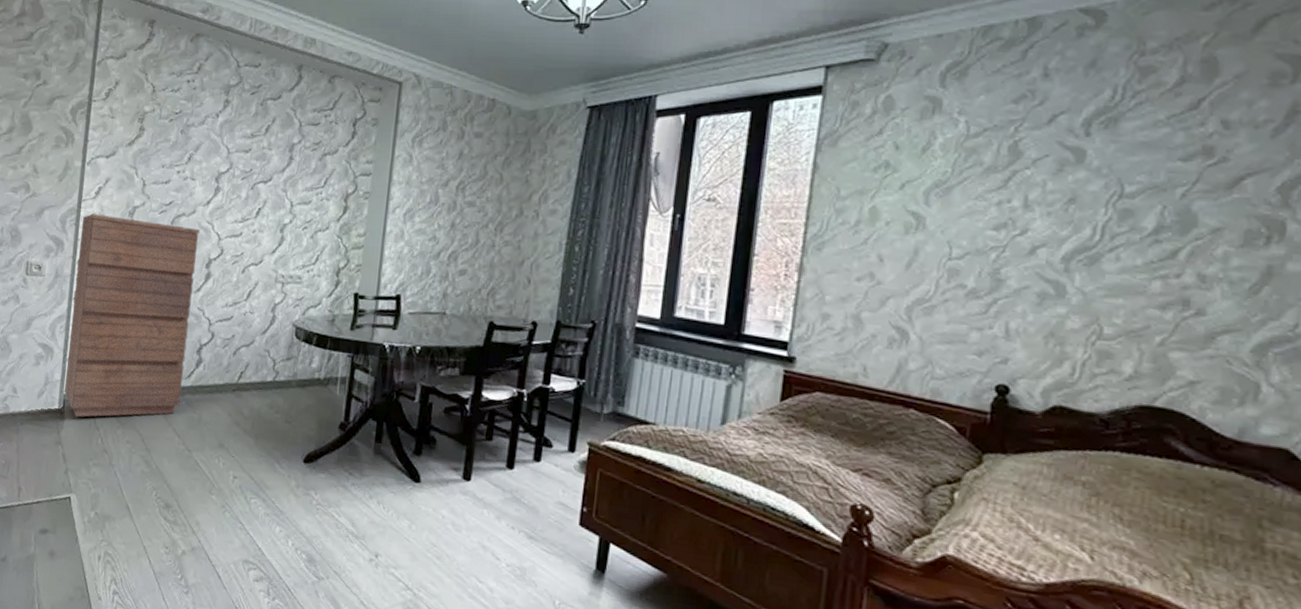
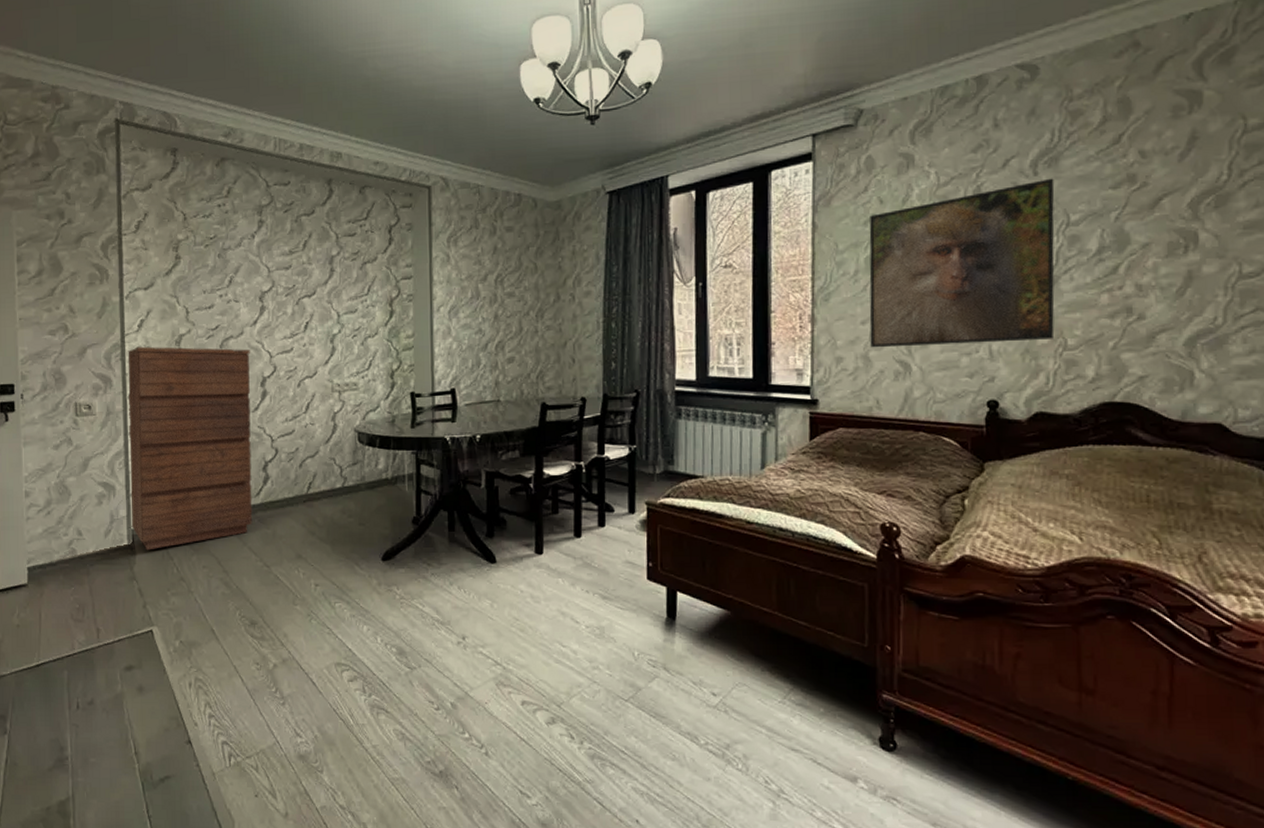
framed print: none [864,141,1110,325] -> present [869,178,1055,348]

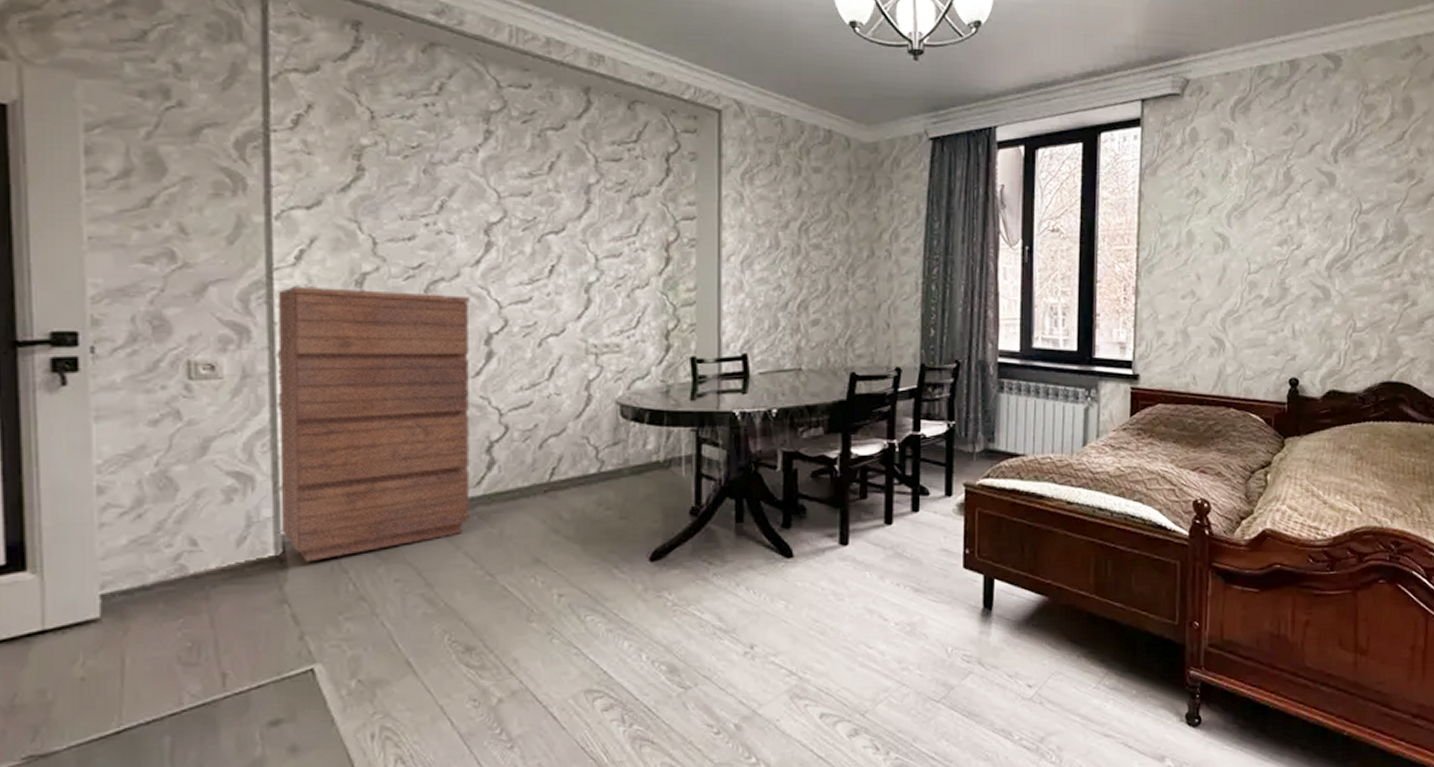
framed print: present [869,178,1055,348] -> none [1189,167,1351,323]

